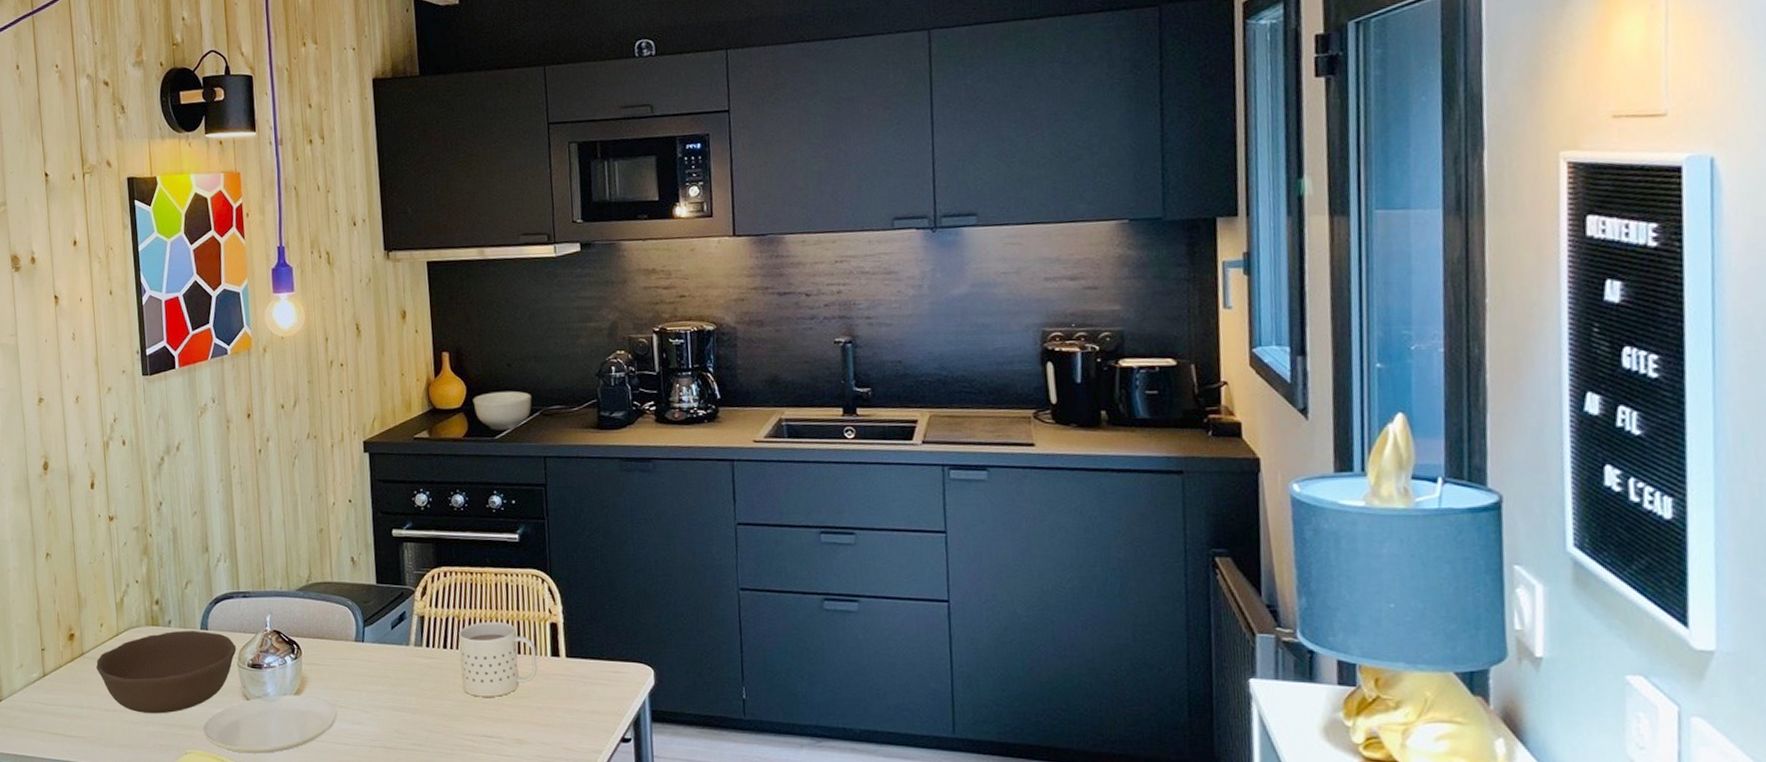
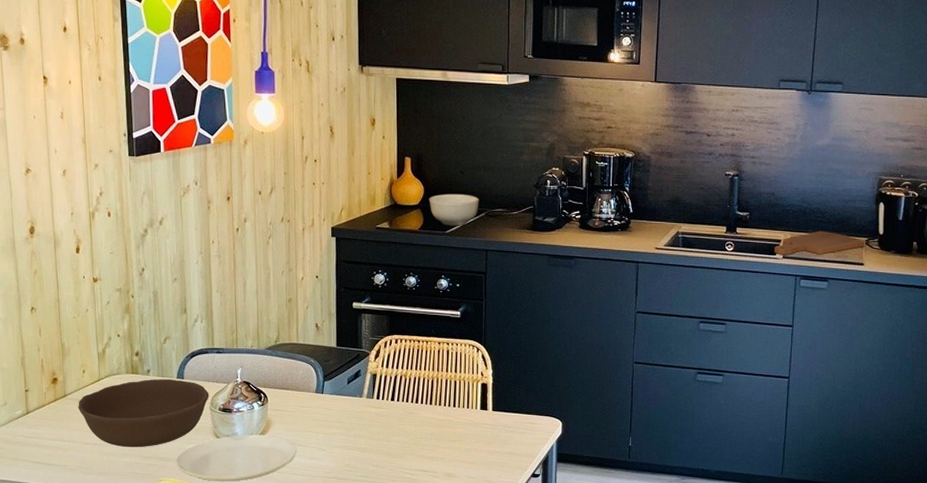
mug: present [458,621,538,697] -> none [405,380,469,440]
cutting board: none [909,404,1032,440] -> present [774,230,864,256]

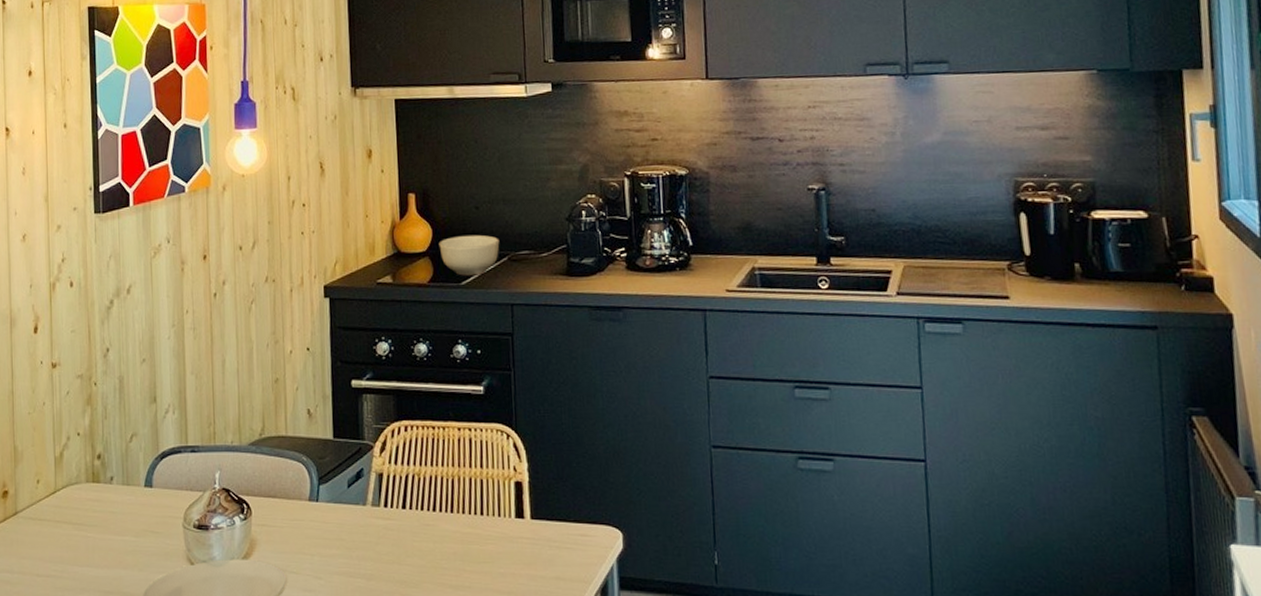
bowl: present [78,378,209,448] -> none [30,487,182,580]
cutting board: present [774,230,864,256] -> none [884,255,1006,291]

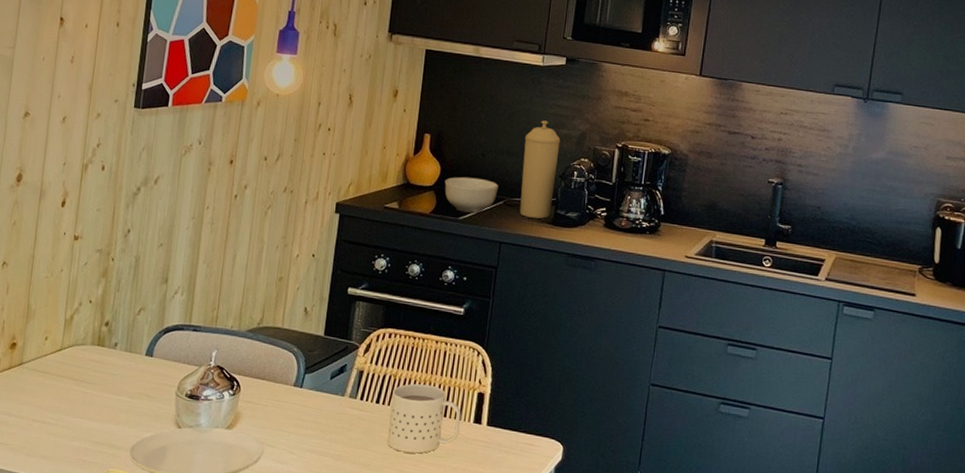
mug: none [419,480,501,562] -> present [387,383,461,454]
canister: none [519,158,564,272] -> present [519,120,561,219]

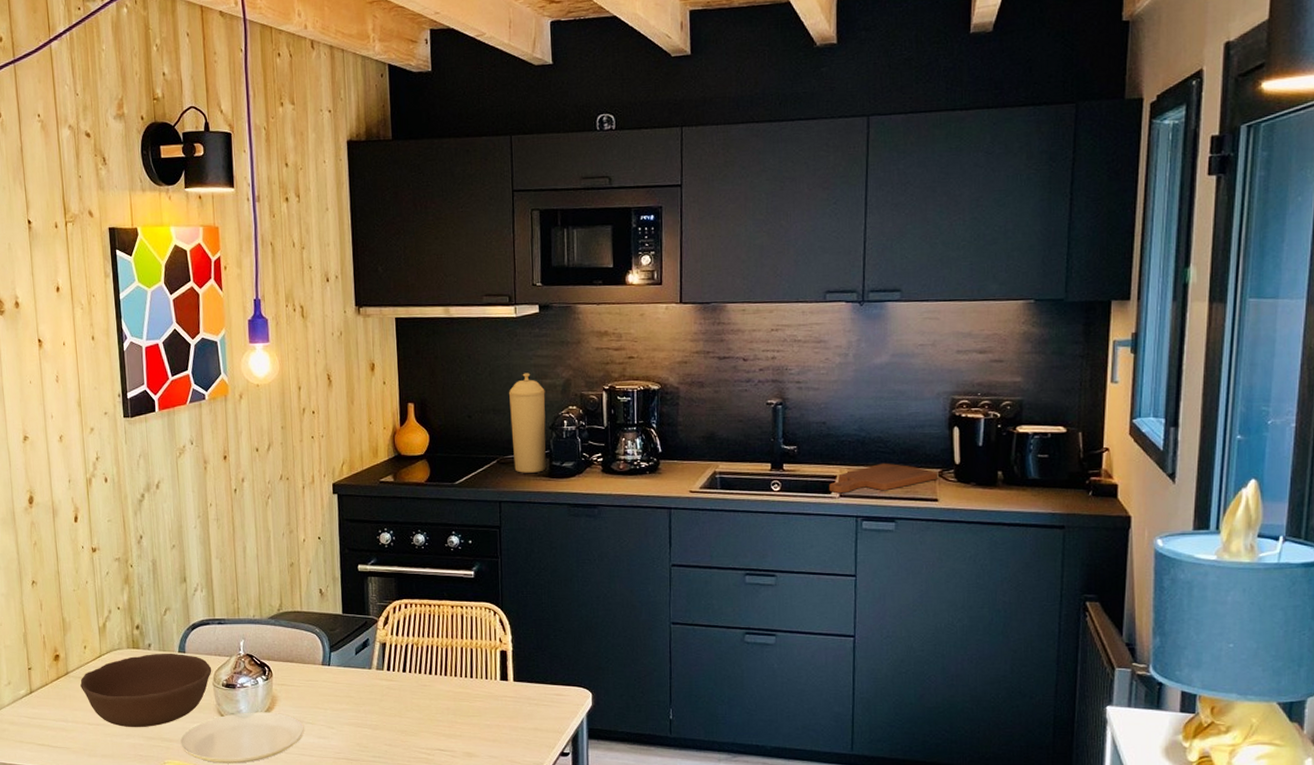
bowl: none [33,353,178,431] -> present [80,653,212,728]
mug: present [387,383,461,454] -> none [417,649,488,715]
bowl: present [444,176,499,214] -> none [435,440,490,477]
cutting board: none [816,252,917,280] -> present [829,463,937,494]

